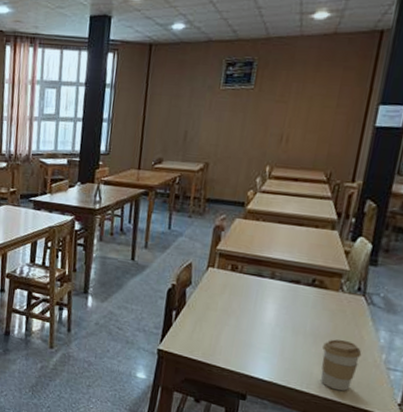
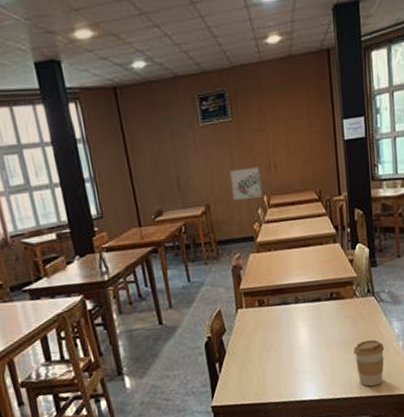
wall art: none [234,135,270,167] -> present [229,166,263,200]

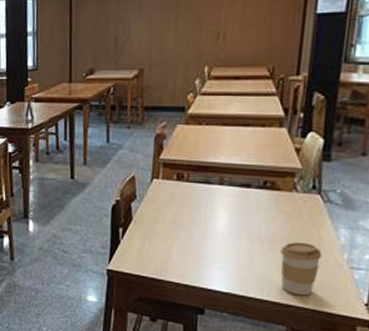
wall art: present [229,166,263,200] -> none [170,35,206,67]

